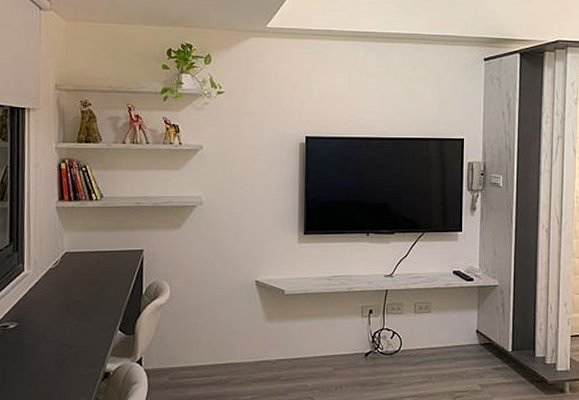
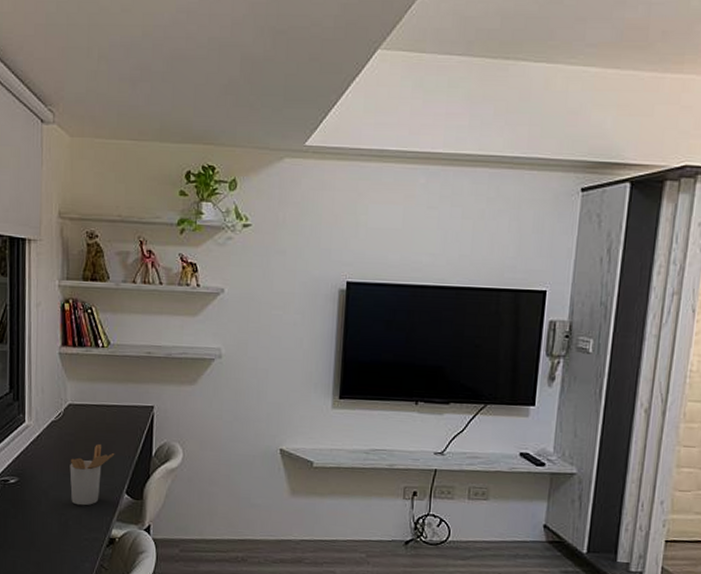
utensil holder: none [66,287,109,344] -> present [69,444,115,506]

